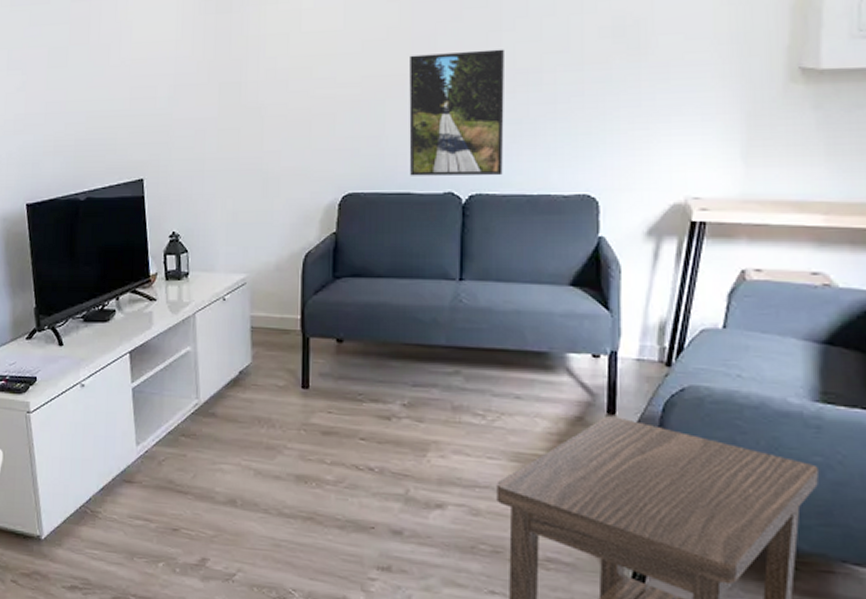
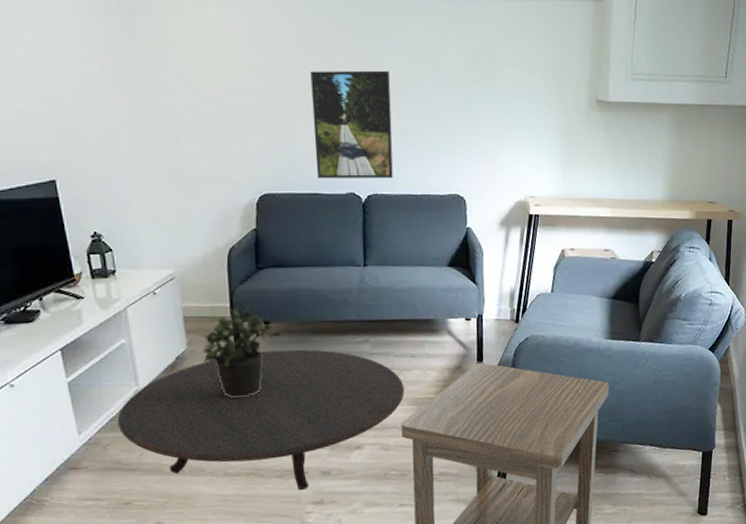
table: none [174,373,503,550] -> present [117,349,405,491]
potted plant: none [267,319,356,426] -> present [202,306,282,399]

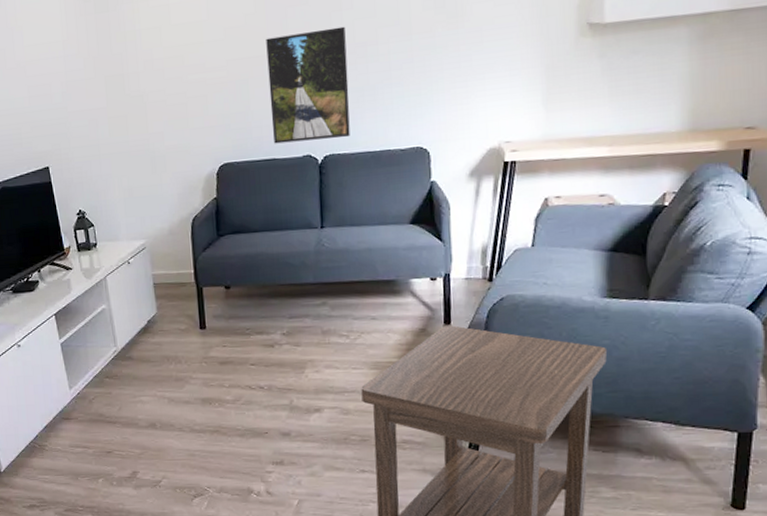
table: present [117,349,405,491] -> none [100,312,365,450]
potted plant: present [202,306,282,399] -> none [170,271,241,360]

